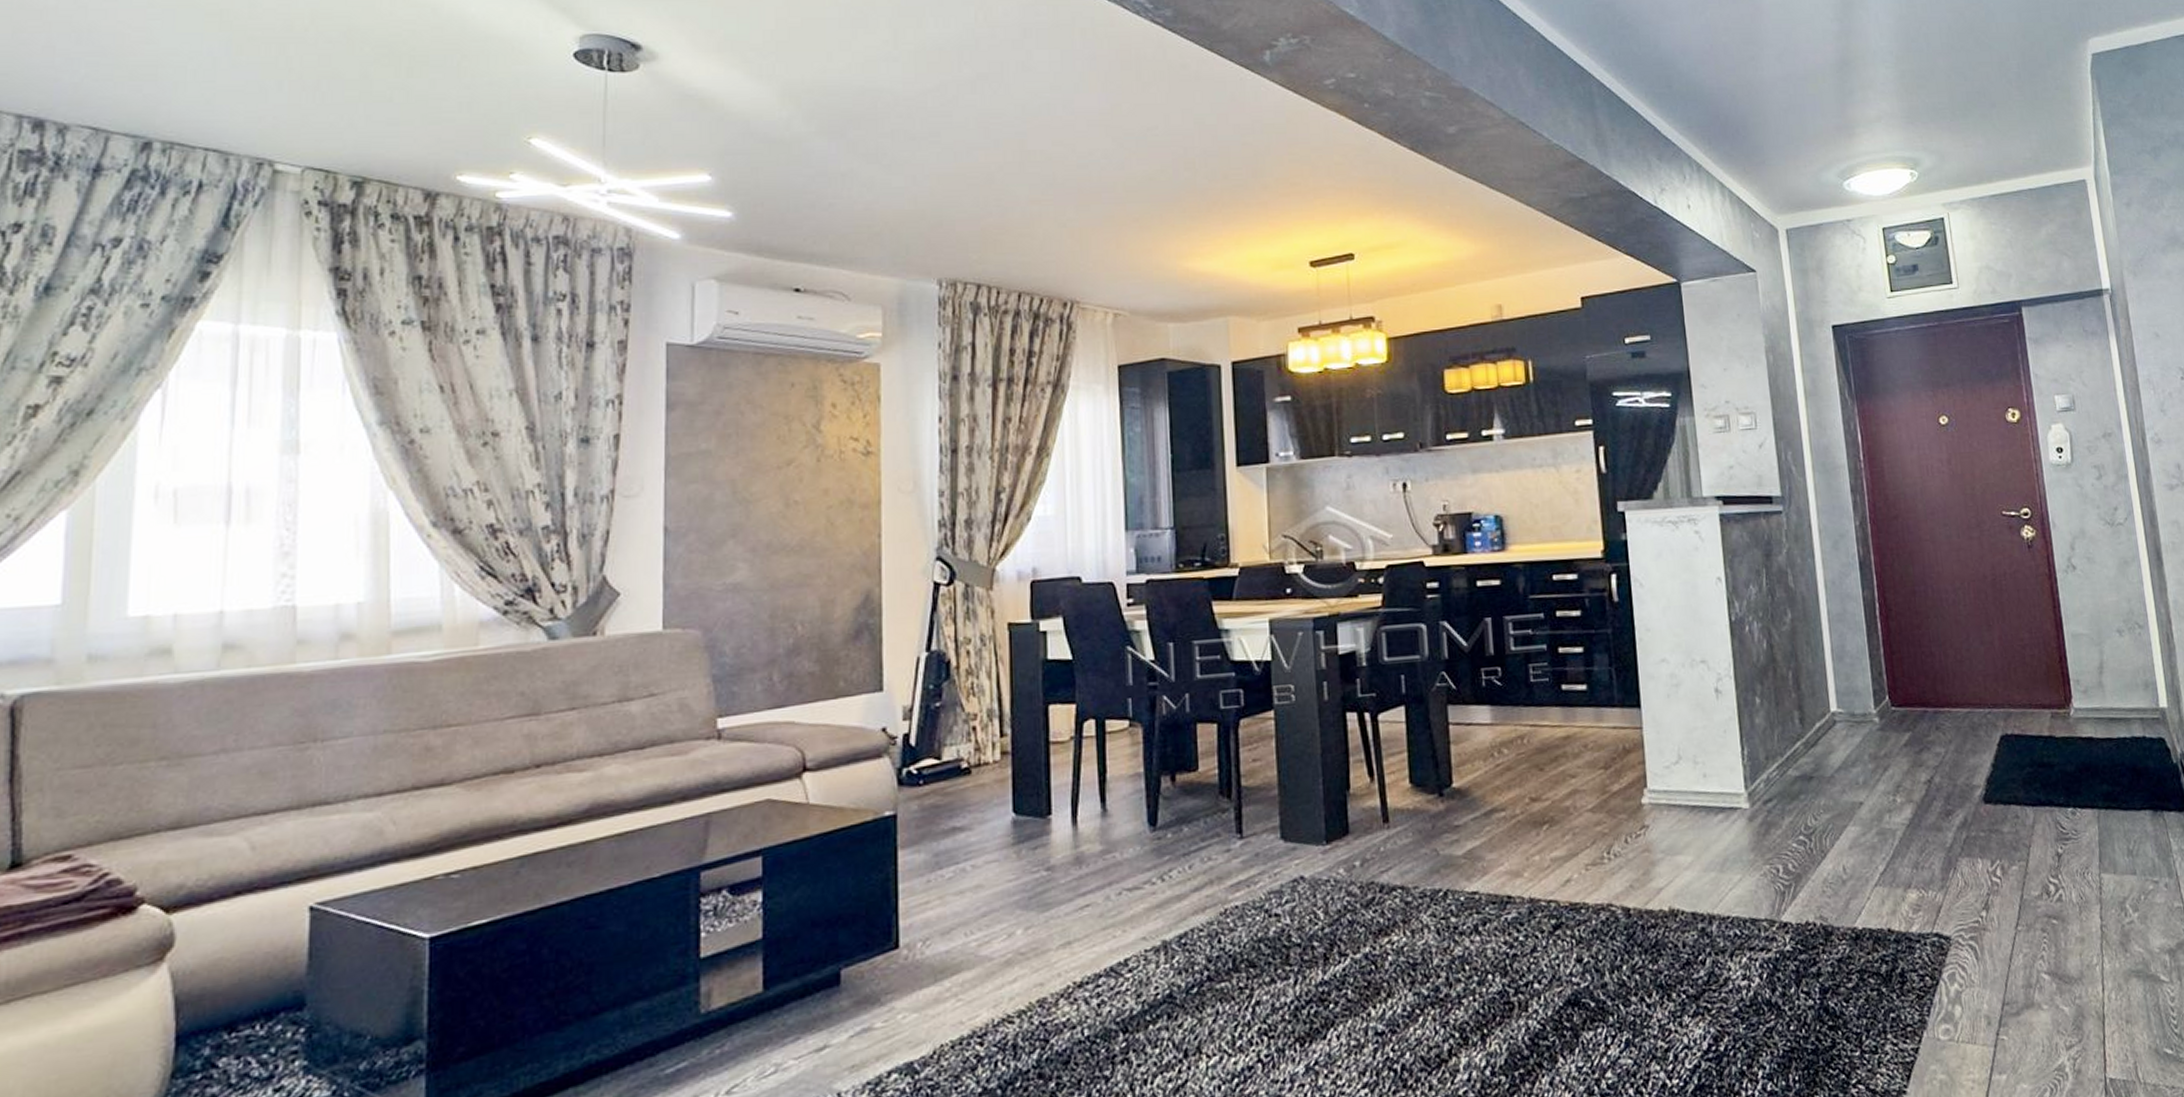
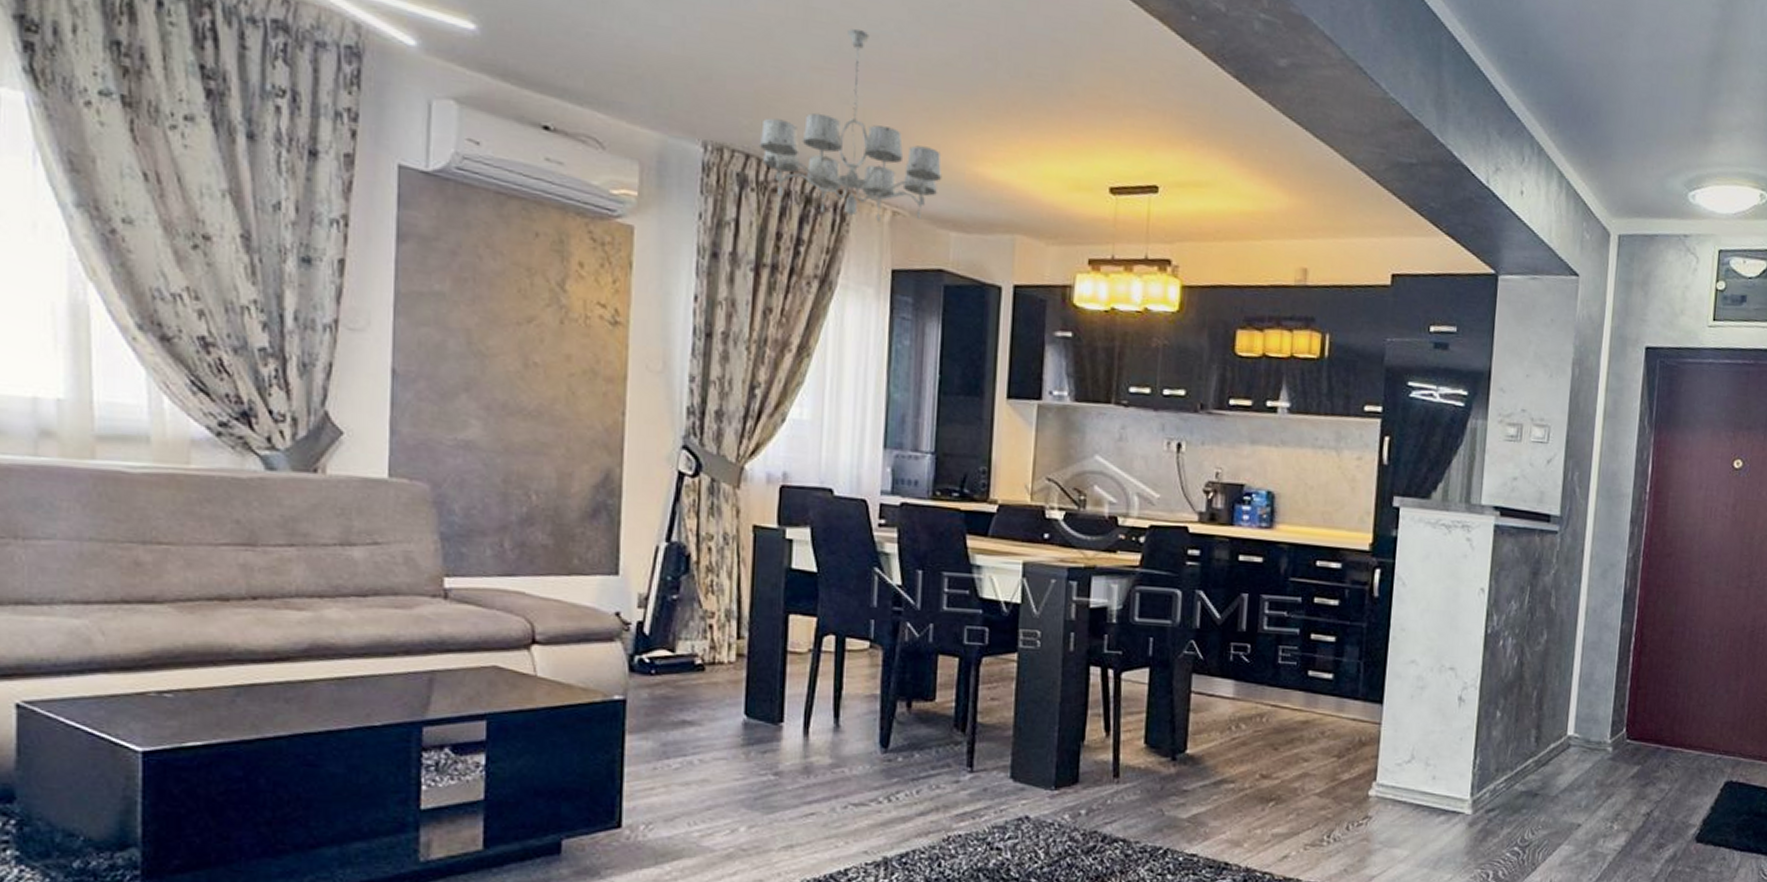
chandelier: none [988,162,1156,326] -> present [759,28,943,222]

